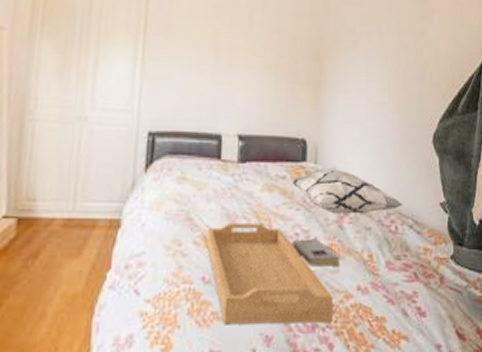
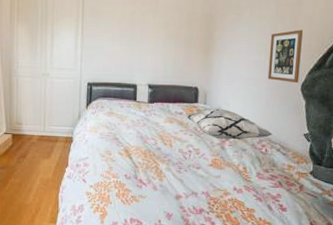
serving tray: present [206,222,333,325] -> none [127,142,216,209]
book: present [291,239,340,267] -> none [186,154,221,174]
picture frame: none [393,64,430,134] -> present [267,30,303,84]

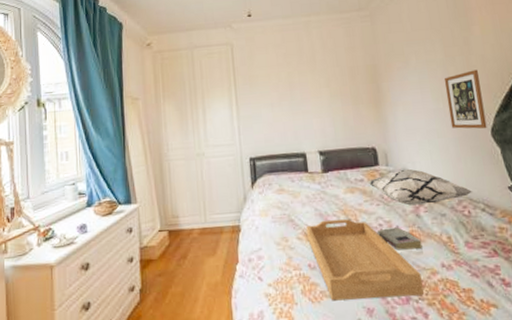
serving tray: none [127,142,216,209] -> present [306,219,424,301]
book: none [186,154,221,174] -> present [376,227,423,250]

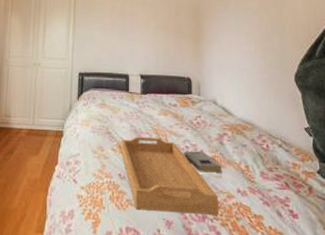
decorative pillow: present [367,168,472,206] -> none [180,100,272,134]
picture frame: present [444,69,487,129] -> none [258,21,292,74]

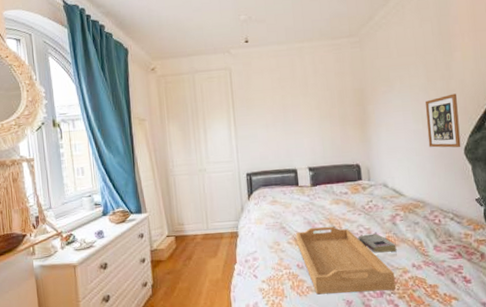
picture frame: none [258,21,292,74] -> present [425,93,461,148]

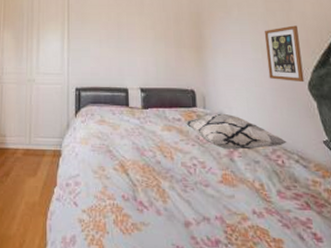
serving tray: present [296,226,396,295] -> none [123,154,233,239]
decorative pillow: none [351,183,443,215] -> present [185,113,287,150]
book: present [357,233,397,253] -> none [190,168,235,193]

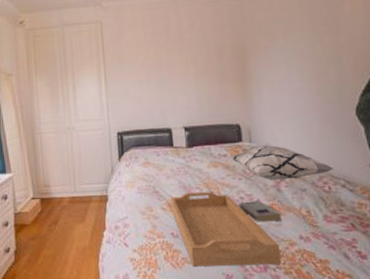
serving tray: none [123,154,233,239] -> present [170,191,281,267]
book: none [190,168,235,193] -> present [238,200,282,222]
picture frame: present [264,25,304,83] -> none [311,49,352,108]

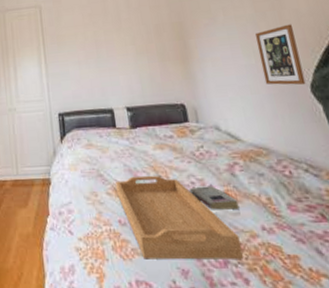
decorative pillow: present [231,145,333,181] -> none [177,125,293,164]
picture frame: none [311,49,352,108] -> present [255,24,306,85]

